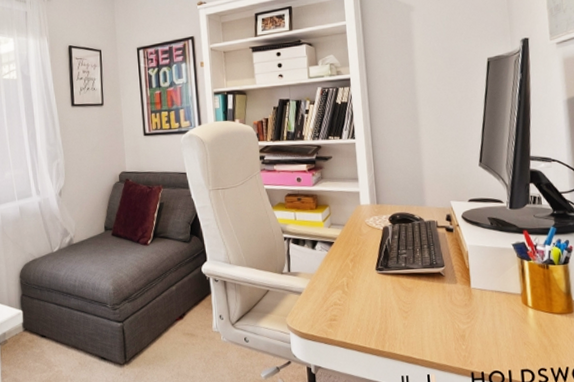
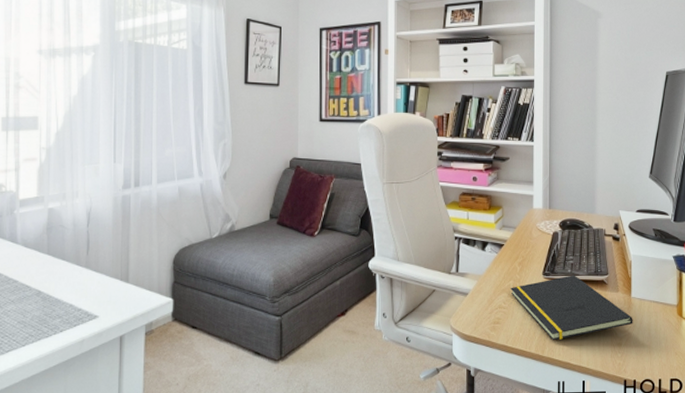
notepad: none [344,268,476,336] -> present [510,275,633,341]

